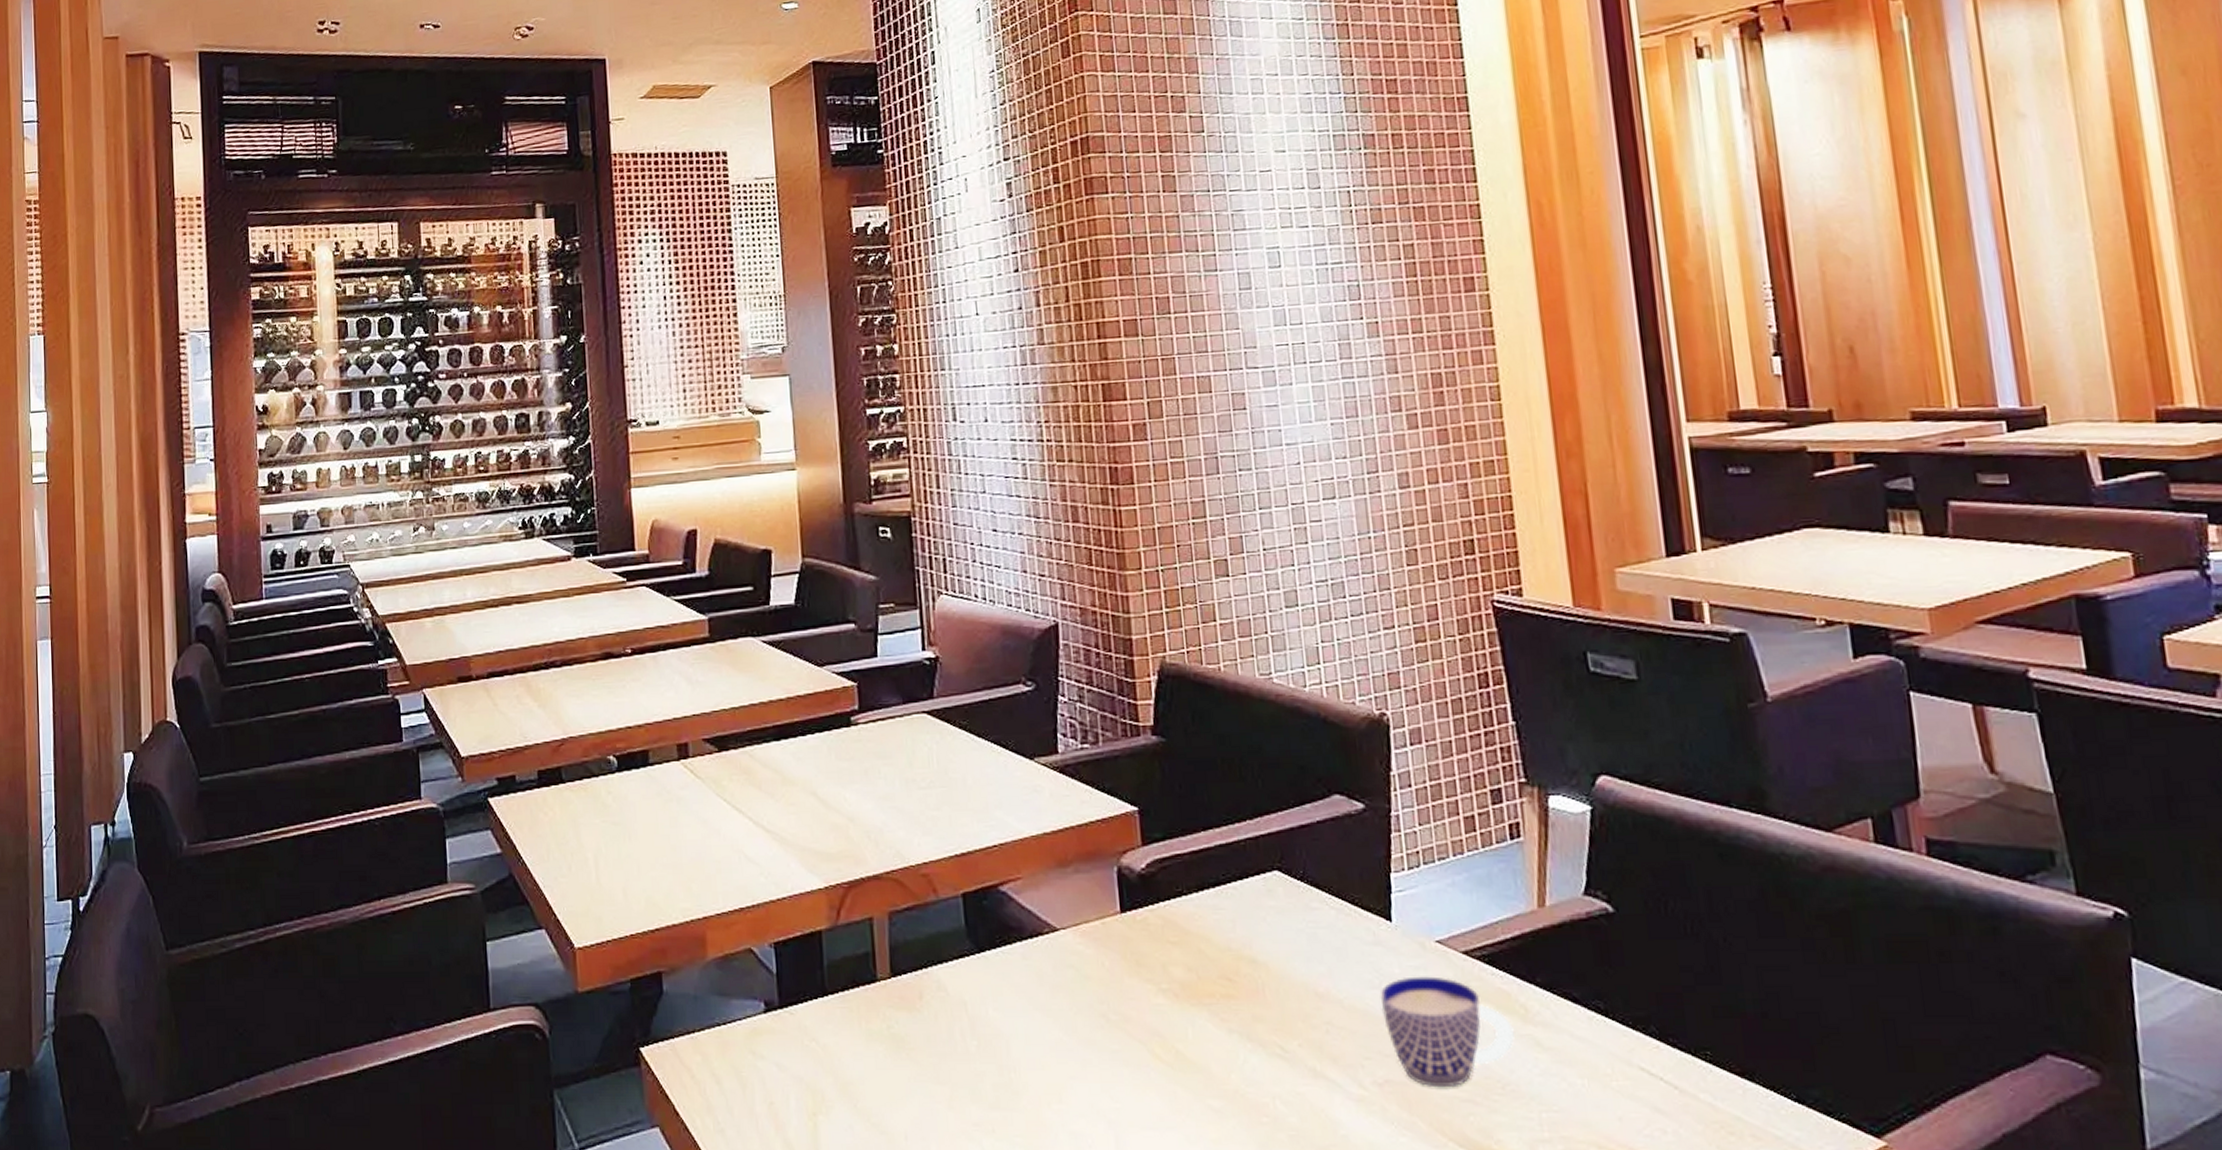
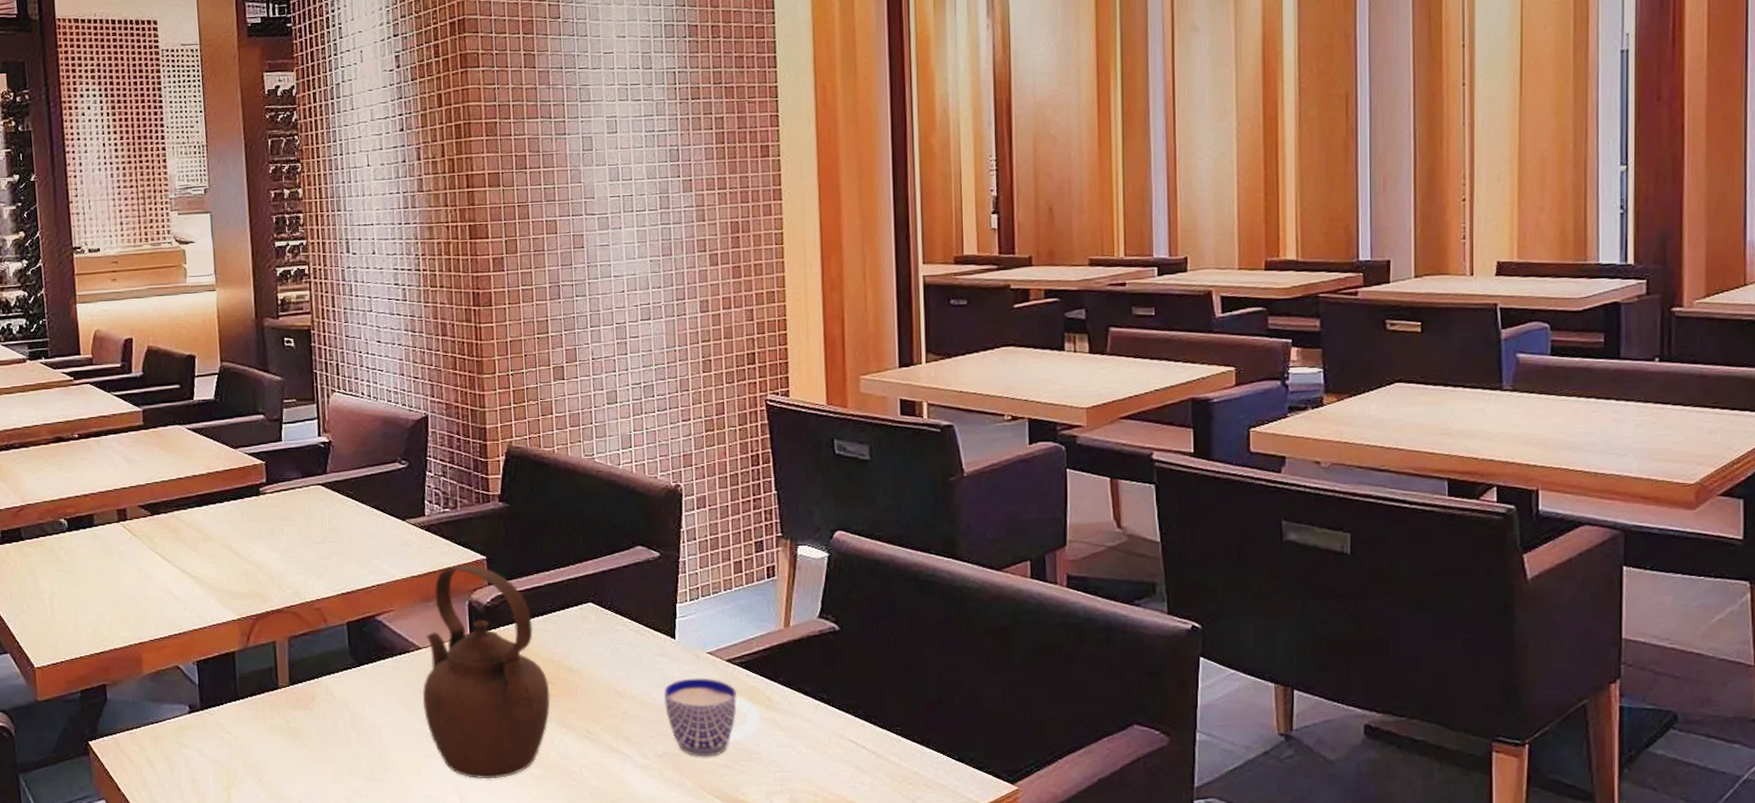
teapot: none [1062,817,1230,1112] -> present [422,563,550,779]

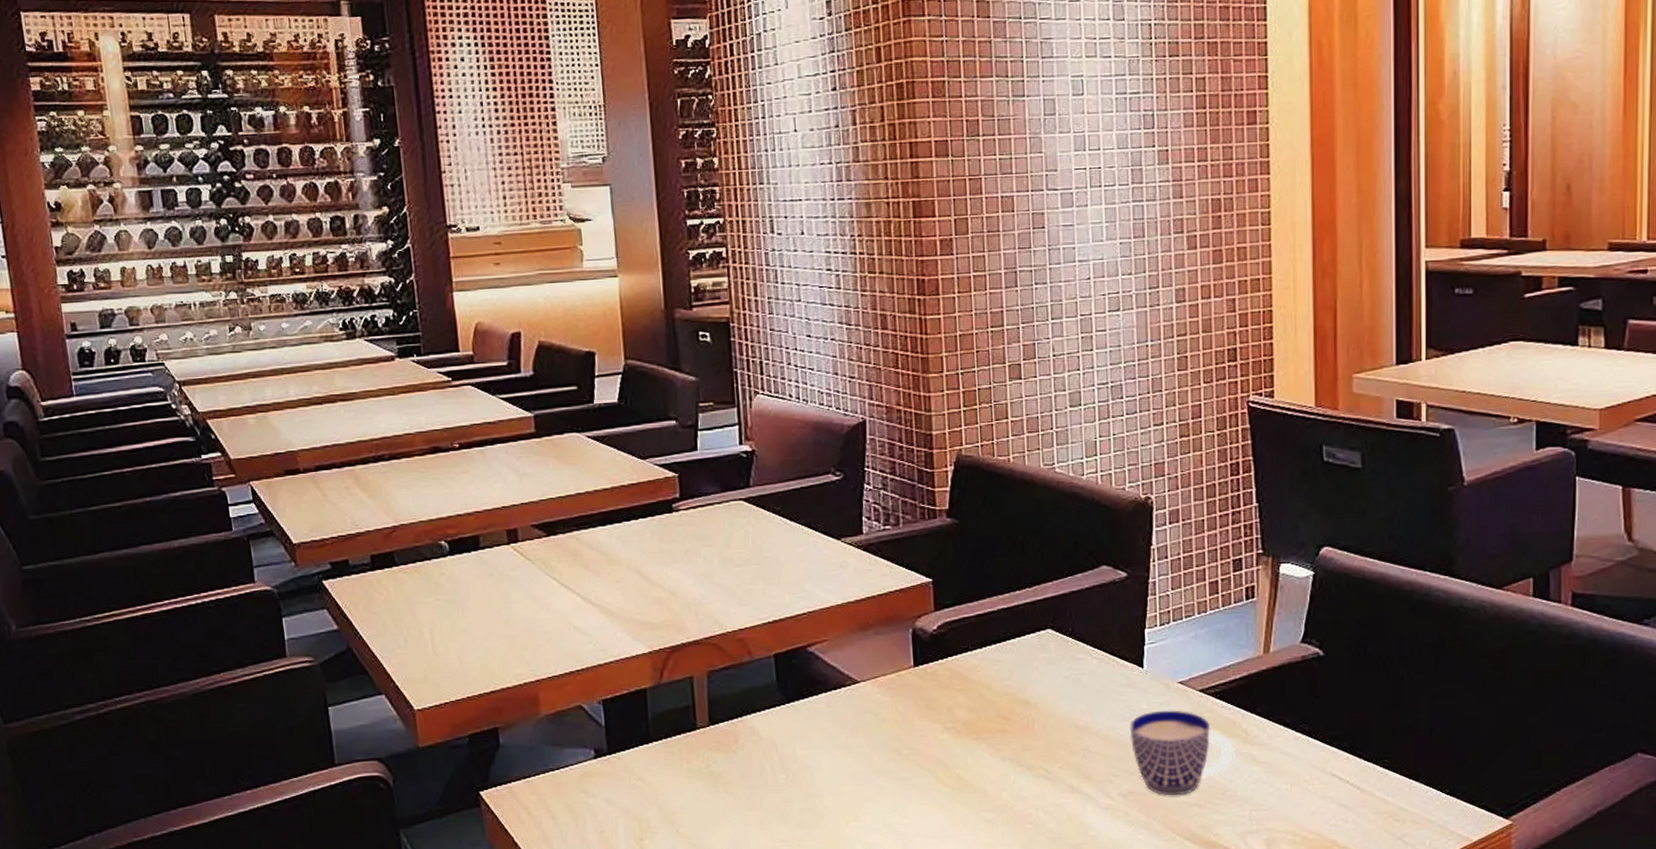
teapot: present [422,563,550,779] -> none [860,587,1004,825]

